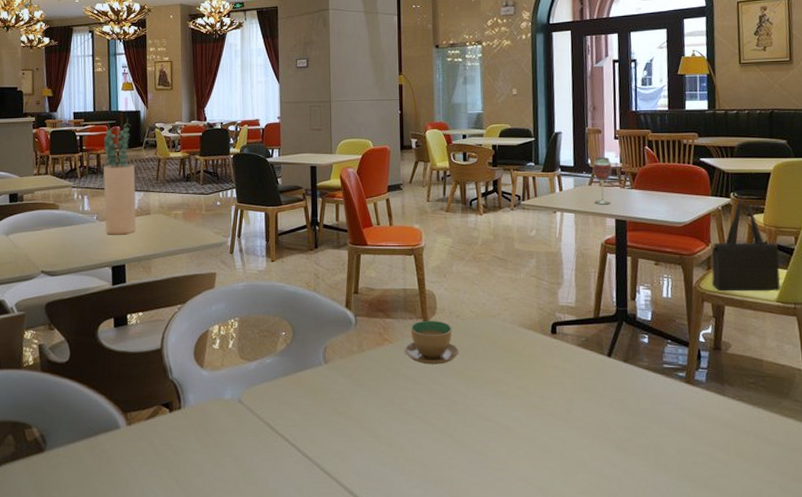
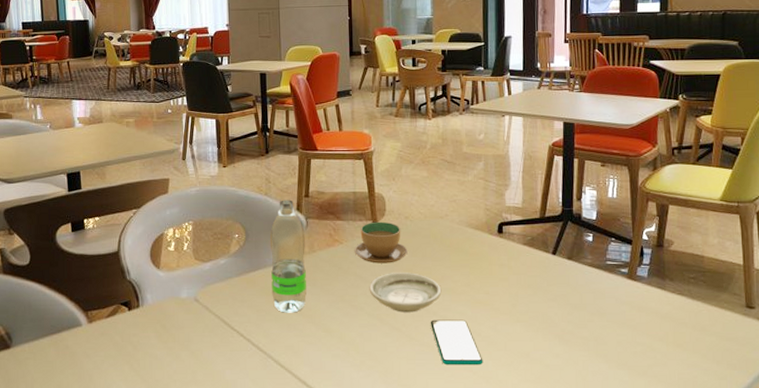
vase: present [103,117,136,235] -> none [53,26,89,143]
bottle: none [317,296,355,417] -> present [269,200,306,313]
saucer: none [419,374,495,417] -> present [369,273,442,313]
smartphone: none [482,425,539,475] -> present [430,319,483,366]
wineglass: present [592,157,612,205] -> none [542,61,561,108]
tote bag: present [711,200,780,291] -> none [657,101,725,191]

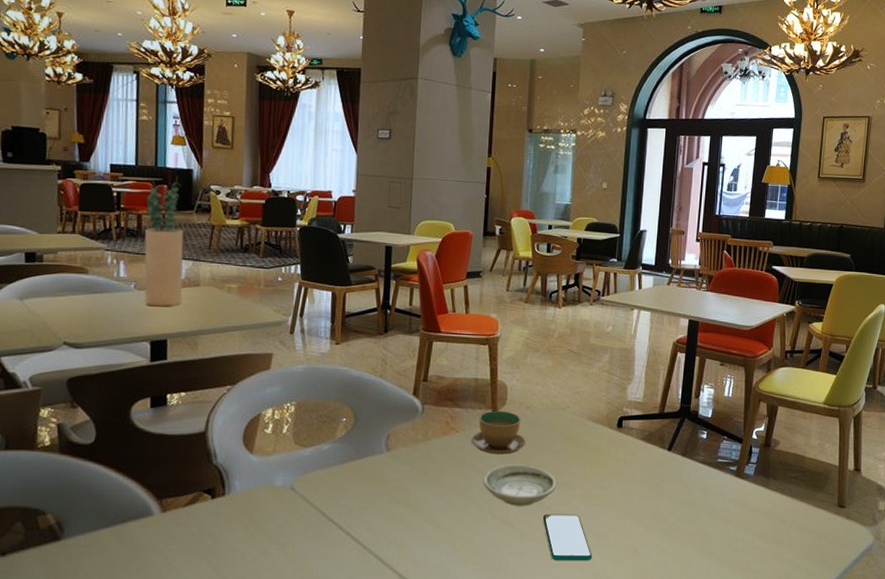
vase: none [53,26,89,143] -> present [144,175,184,307]
bottle: present [269,200,306,313] -> none [378,383,420,505]

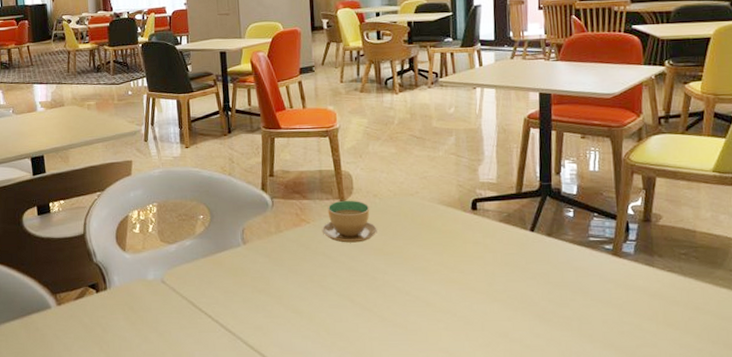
vase: present [144,175,184,307] -> none [13,11,51,128]
saucer: present [483,464,557,506] -> none [338,252,414,293]
smartphone: present [542,514,593,561] -> none [402,299,460,346]

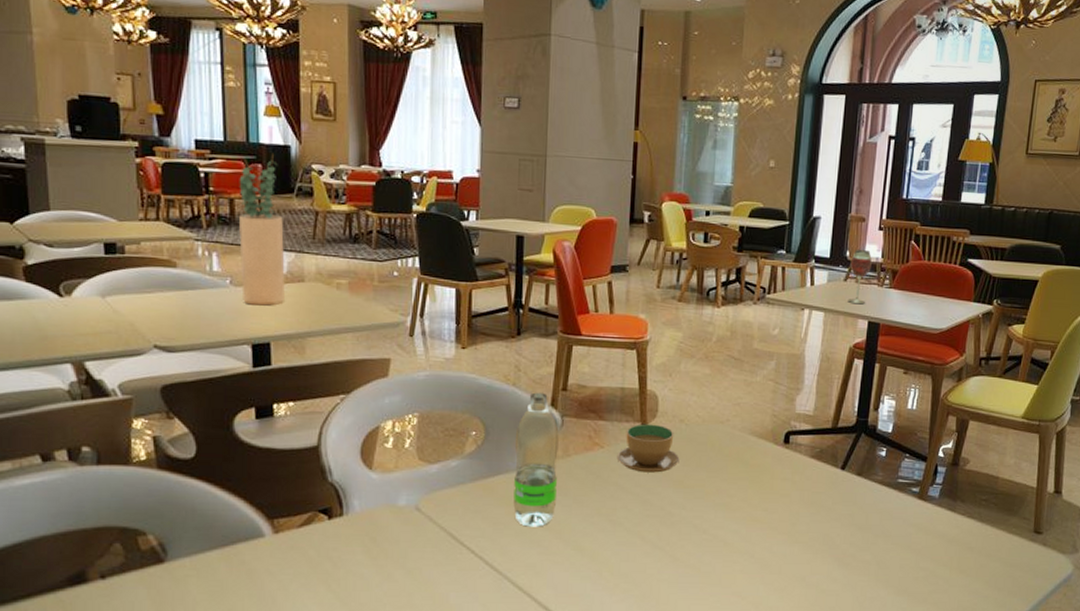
vase: none [13,11,51,128] -> present [239,152,285,306]
bottle: none [235,179,274,294] -> present [513,392,559,527]
wineglass: none [515,29,536,79] -> present [848,250,872,305]

